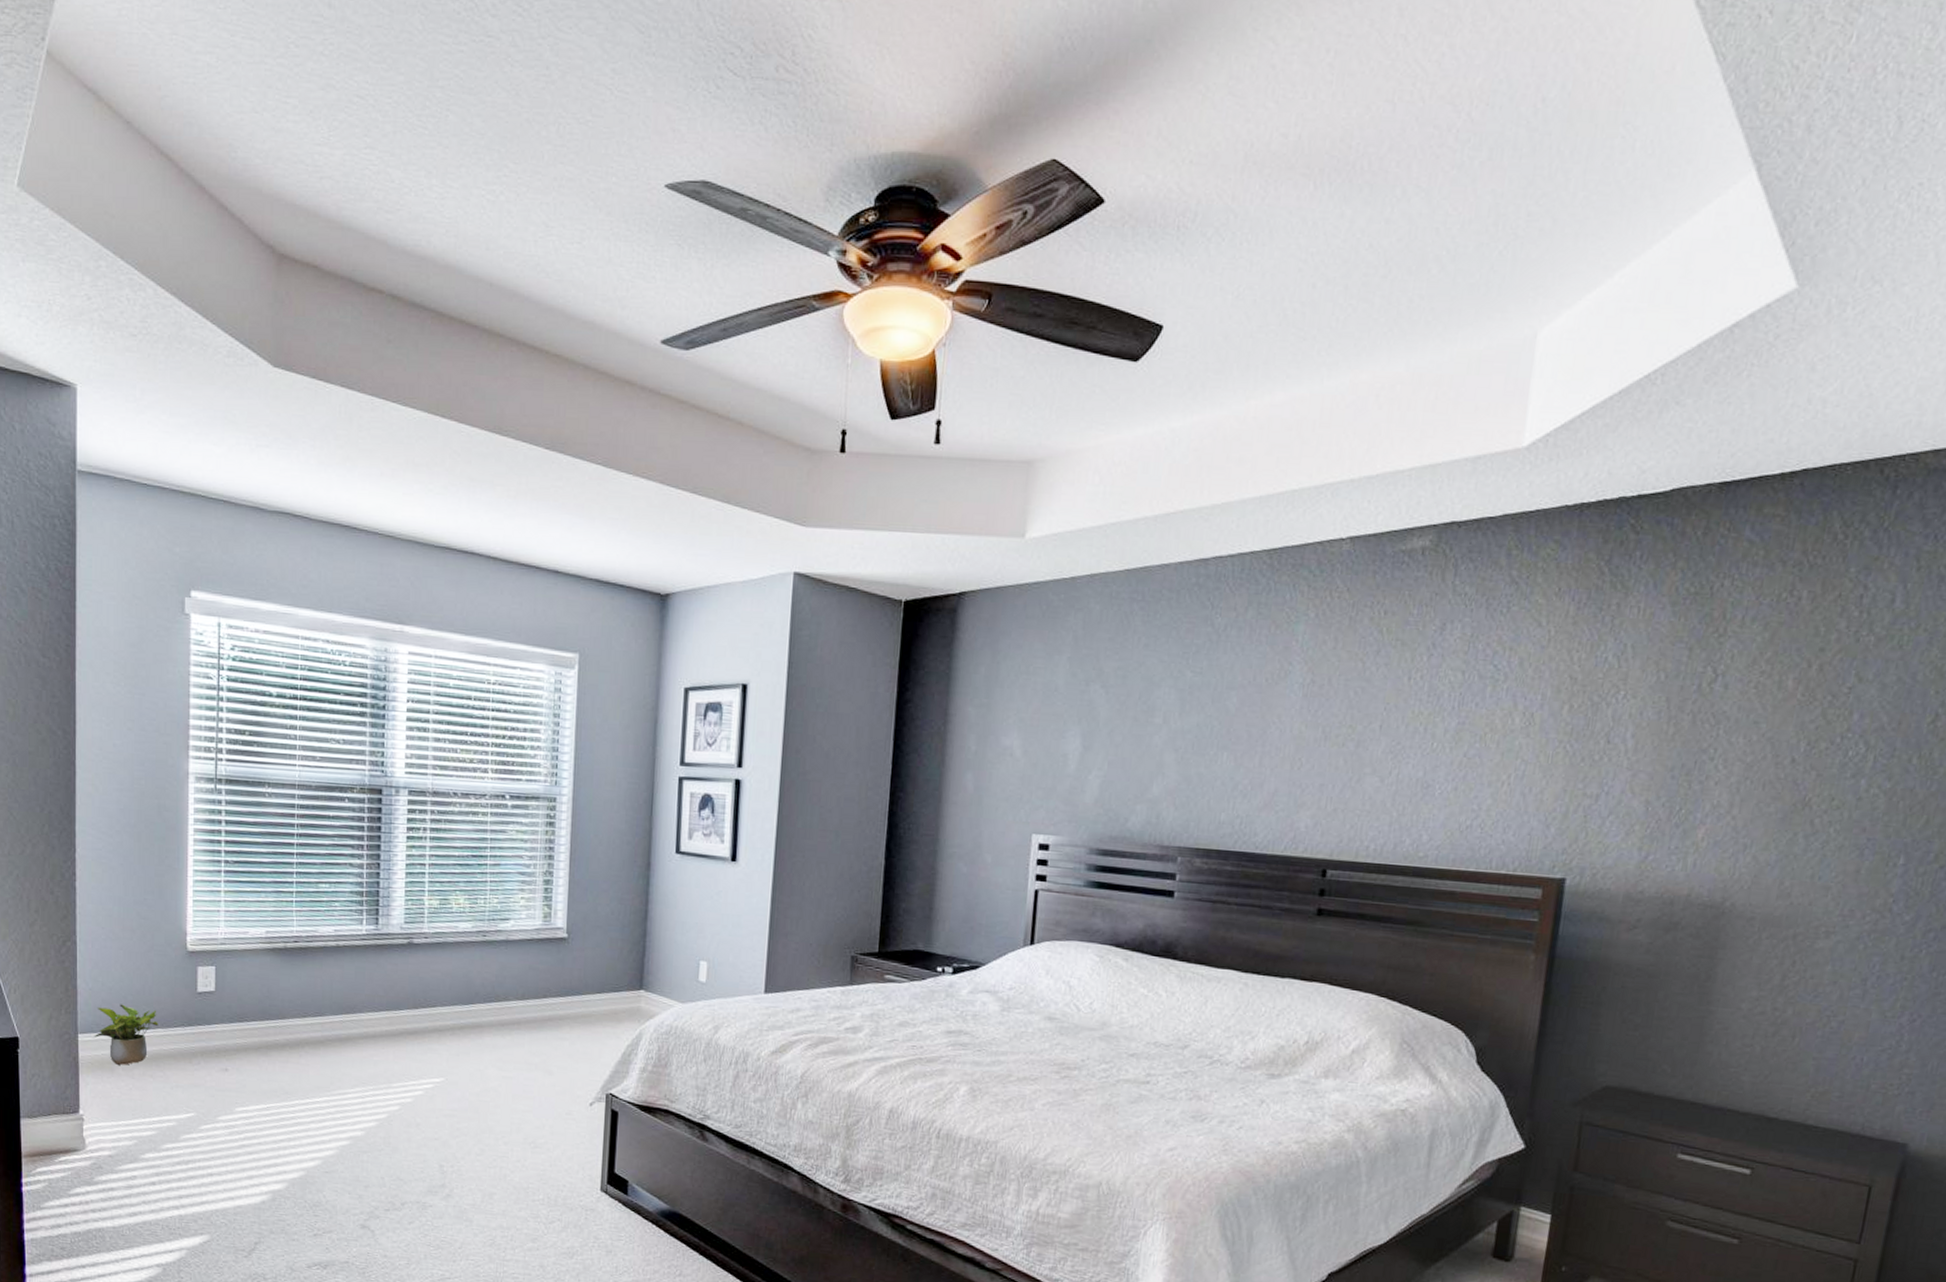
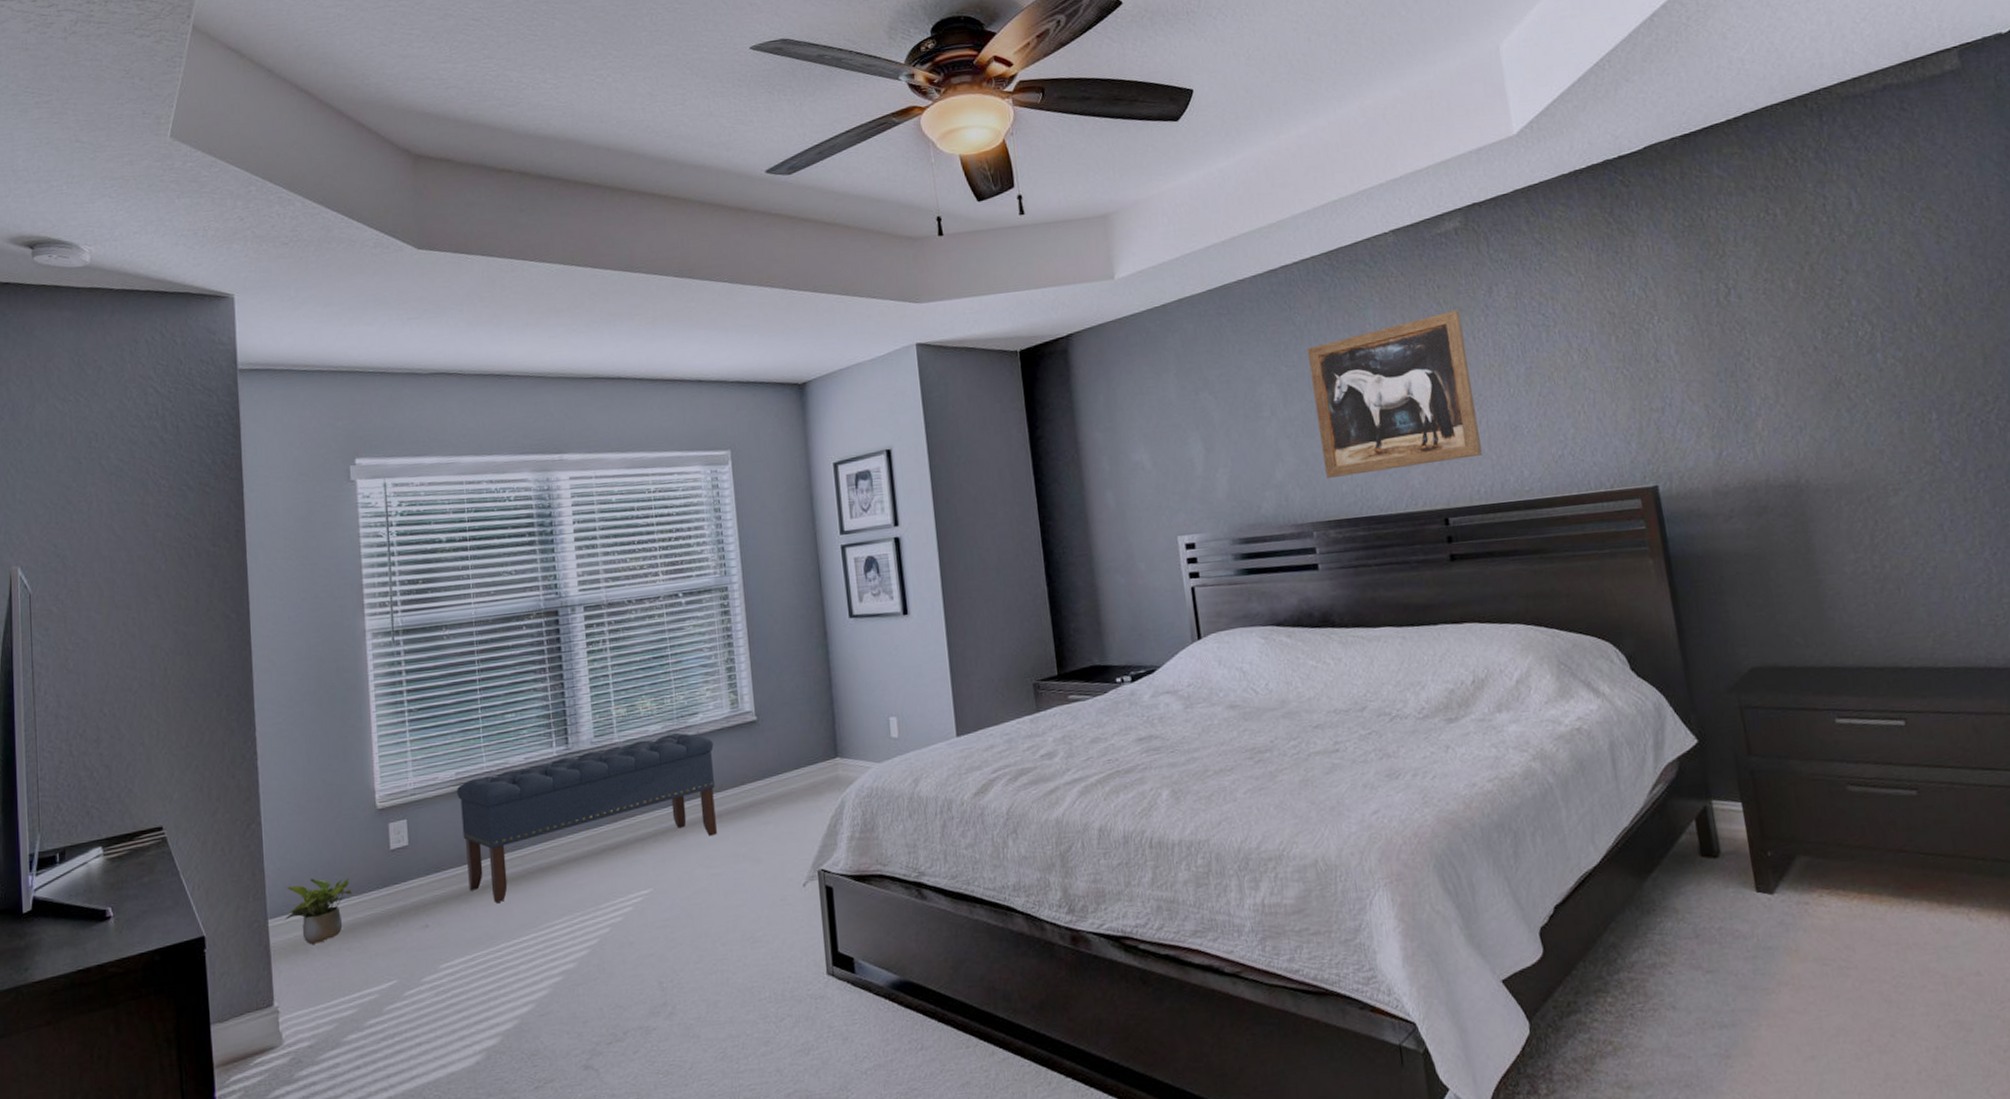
bench: none [266,934,521,1062] -> present [457,733,717,903]
wall art: none [1206,642,1402,810] -> present [1306,310,1483,478]

